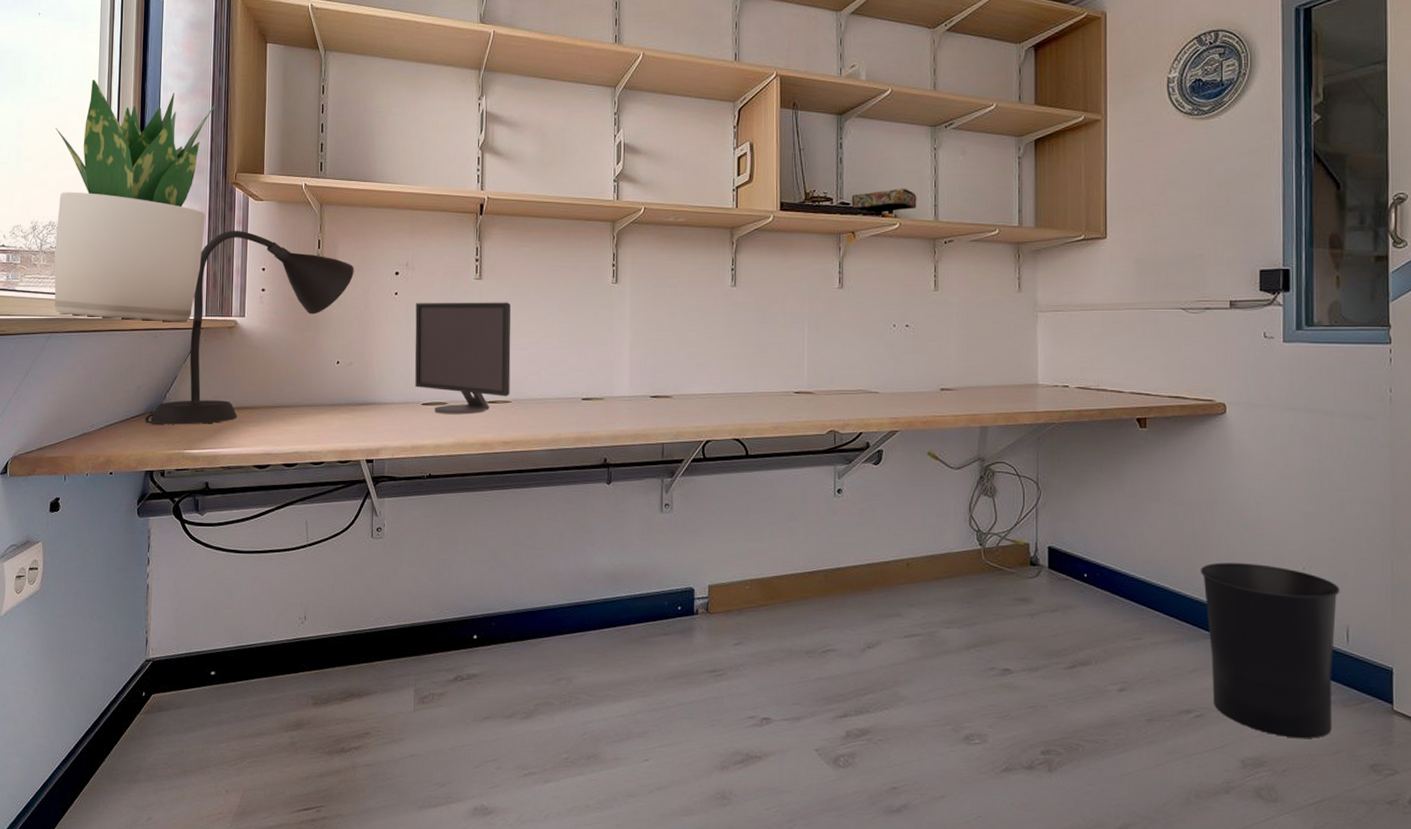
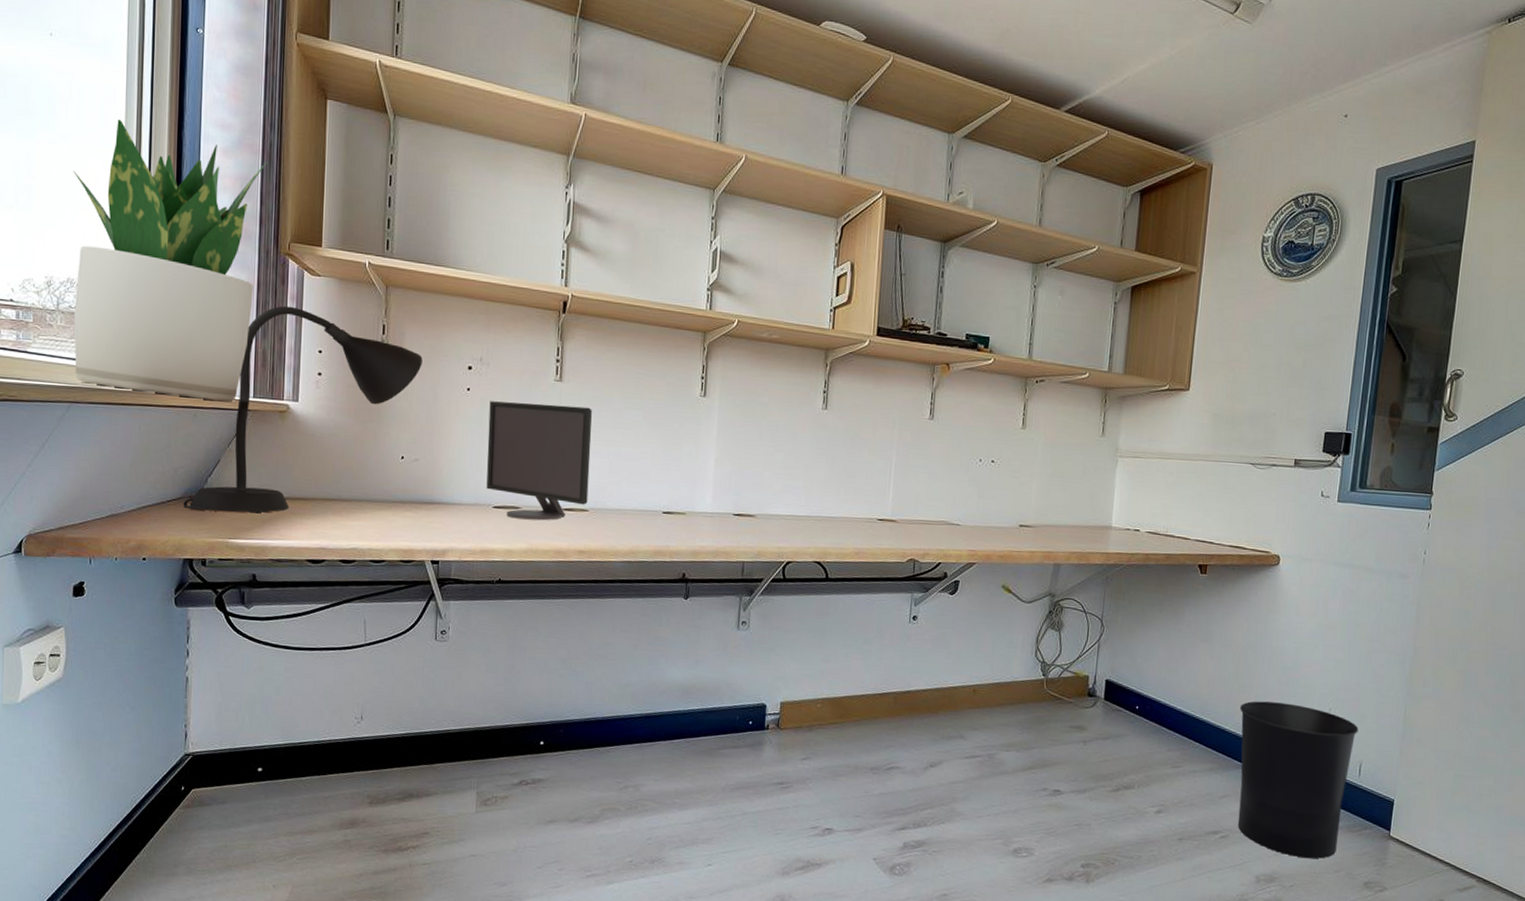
decorative box: present [851,188,917,214] -> none [948,323,1013,347]

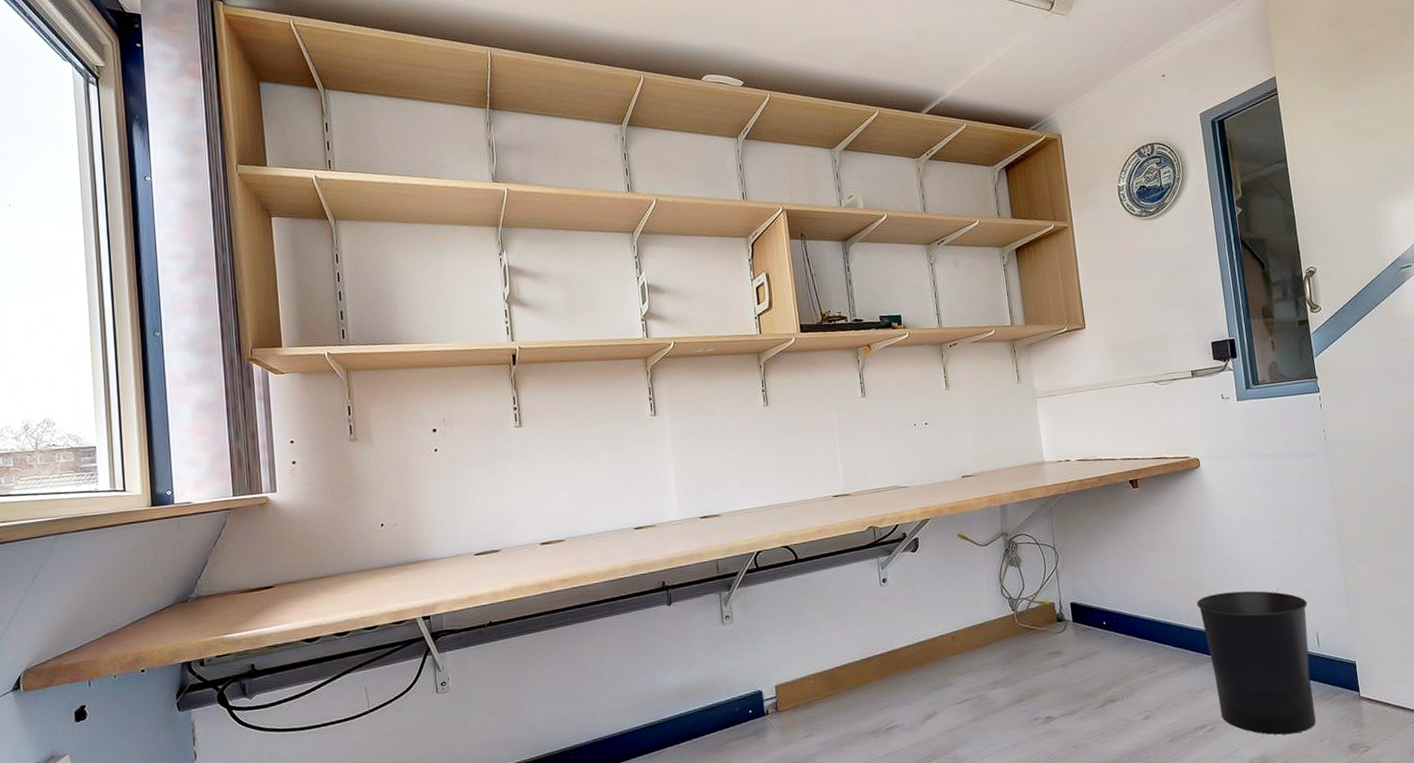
planter: present [73,120,267,403] -> none [41,268,223,513]
desk lamp: present [183,305,423,513] -> none [176,405,390,615]
computer monitor: present [486,401,592,521] -> none [457,445,563,562]

